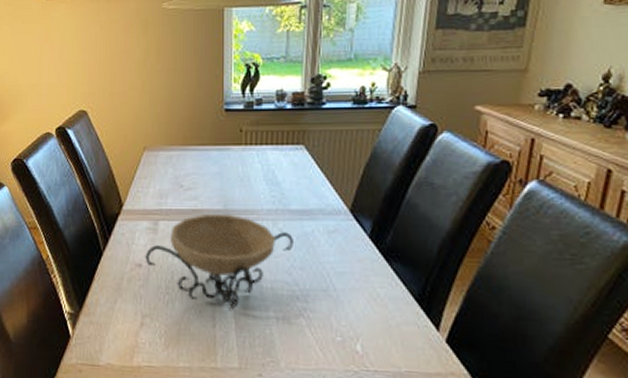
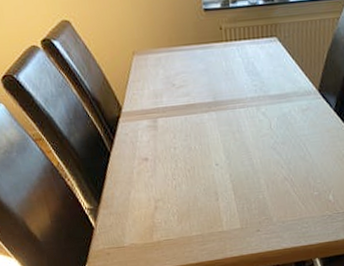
decorative bowl: present [145,215,295,312] -> none [149,105,276,186]

